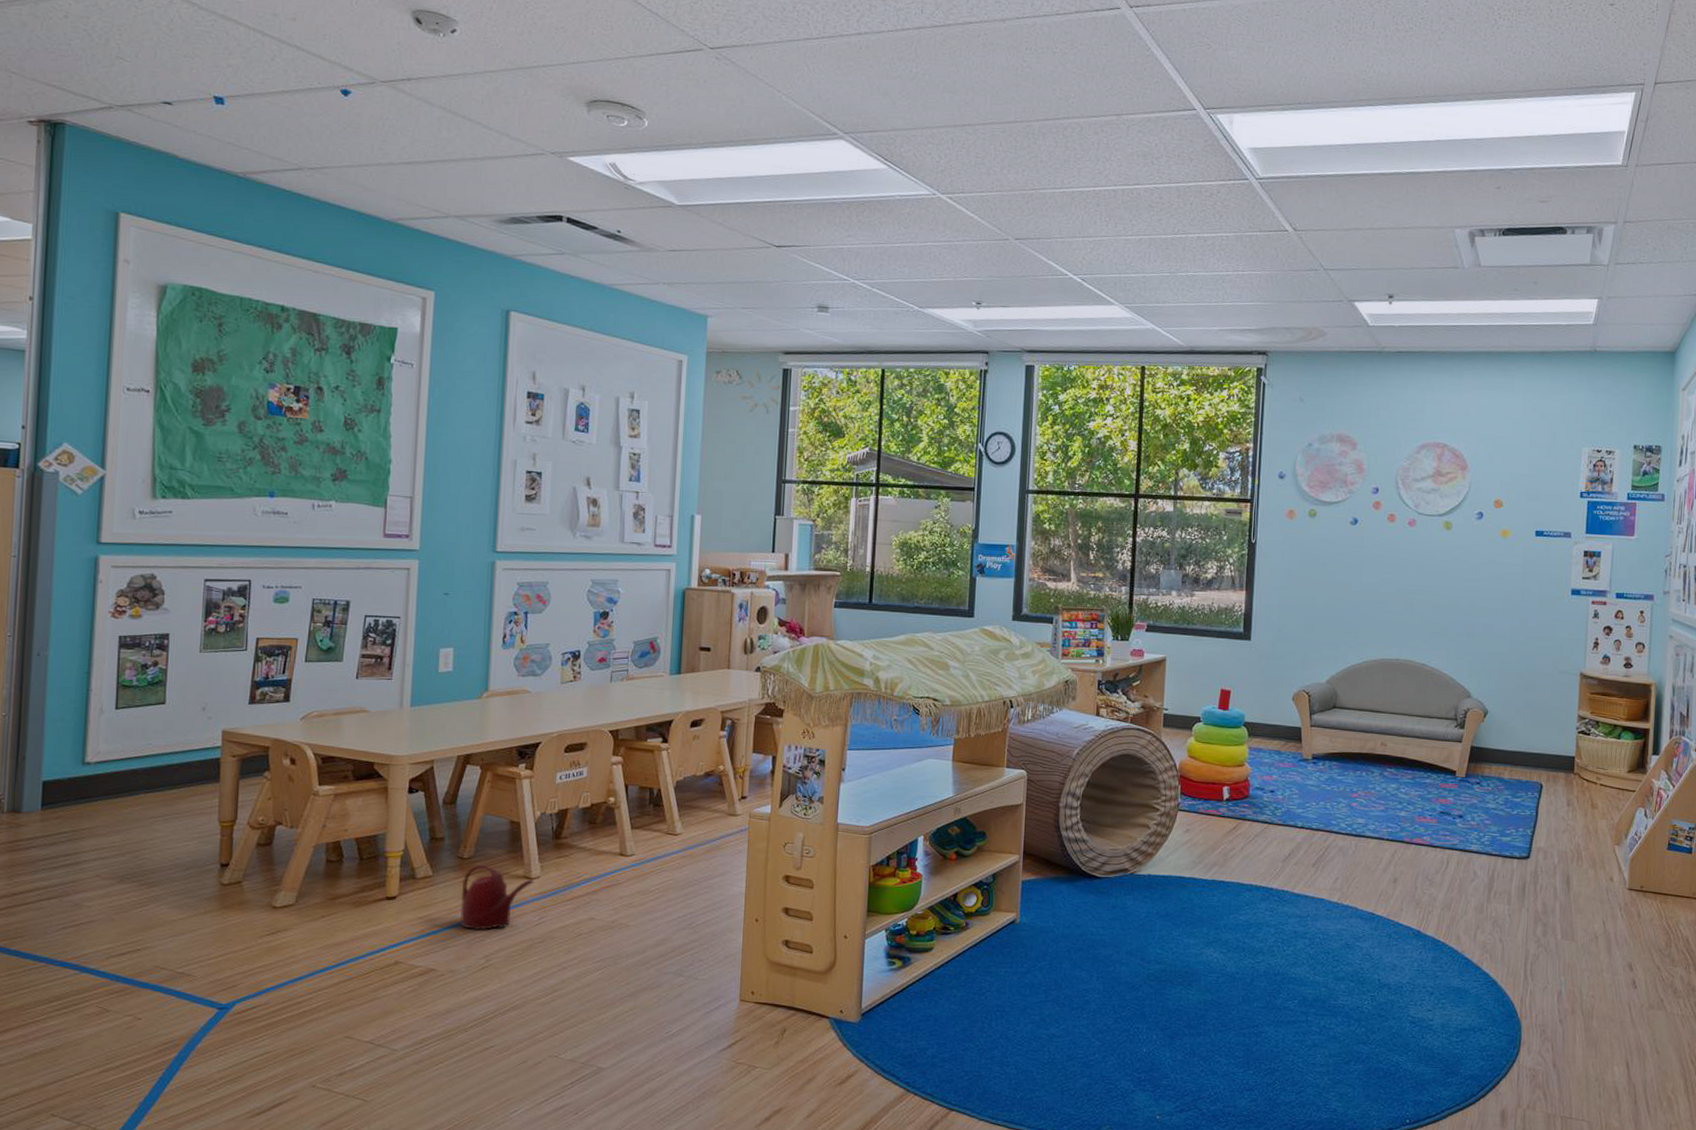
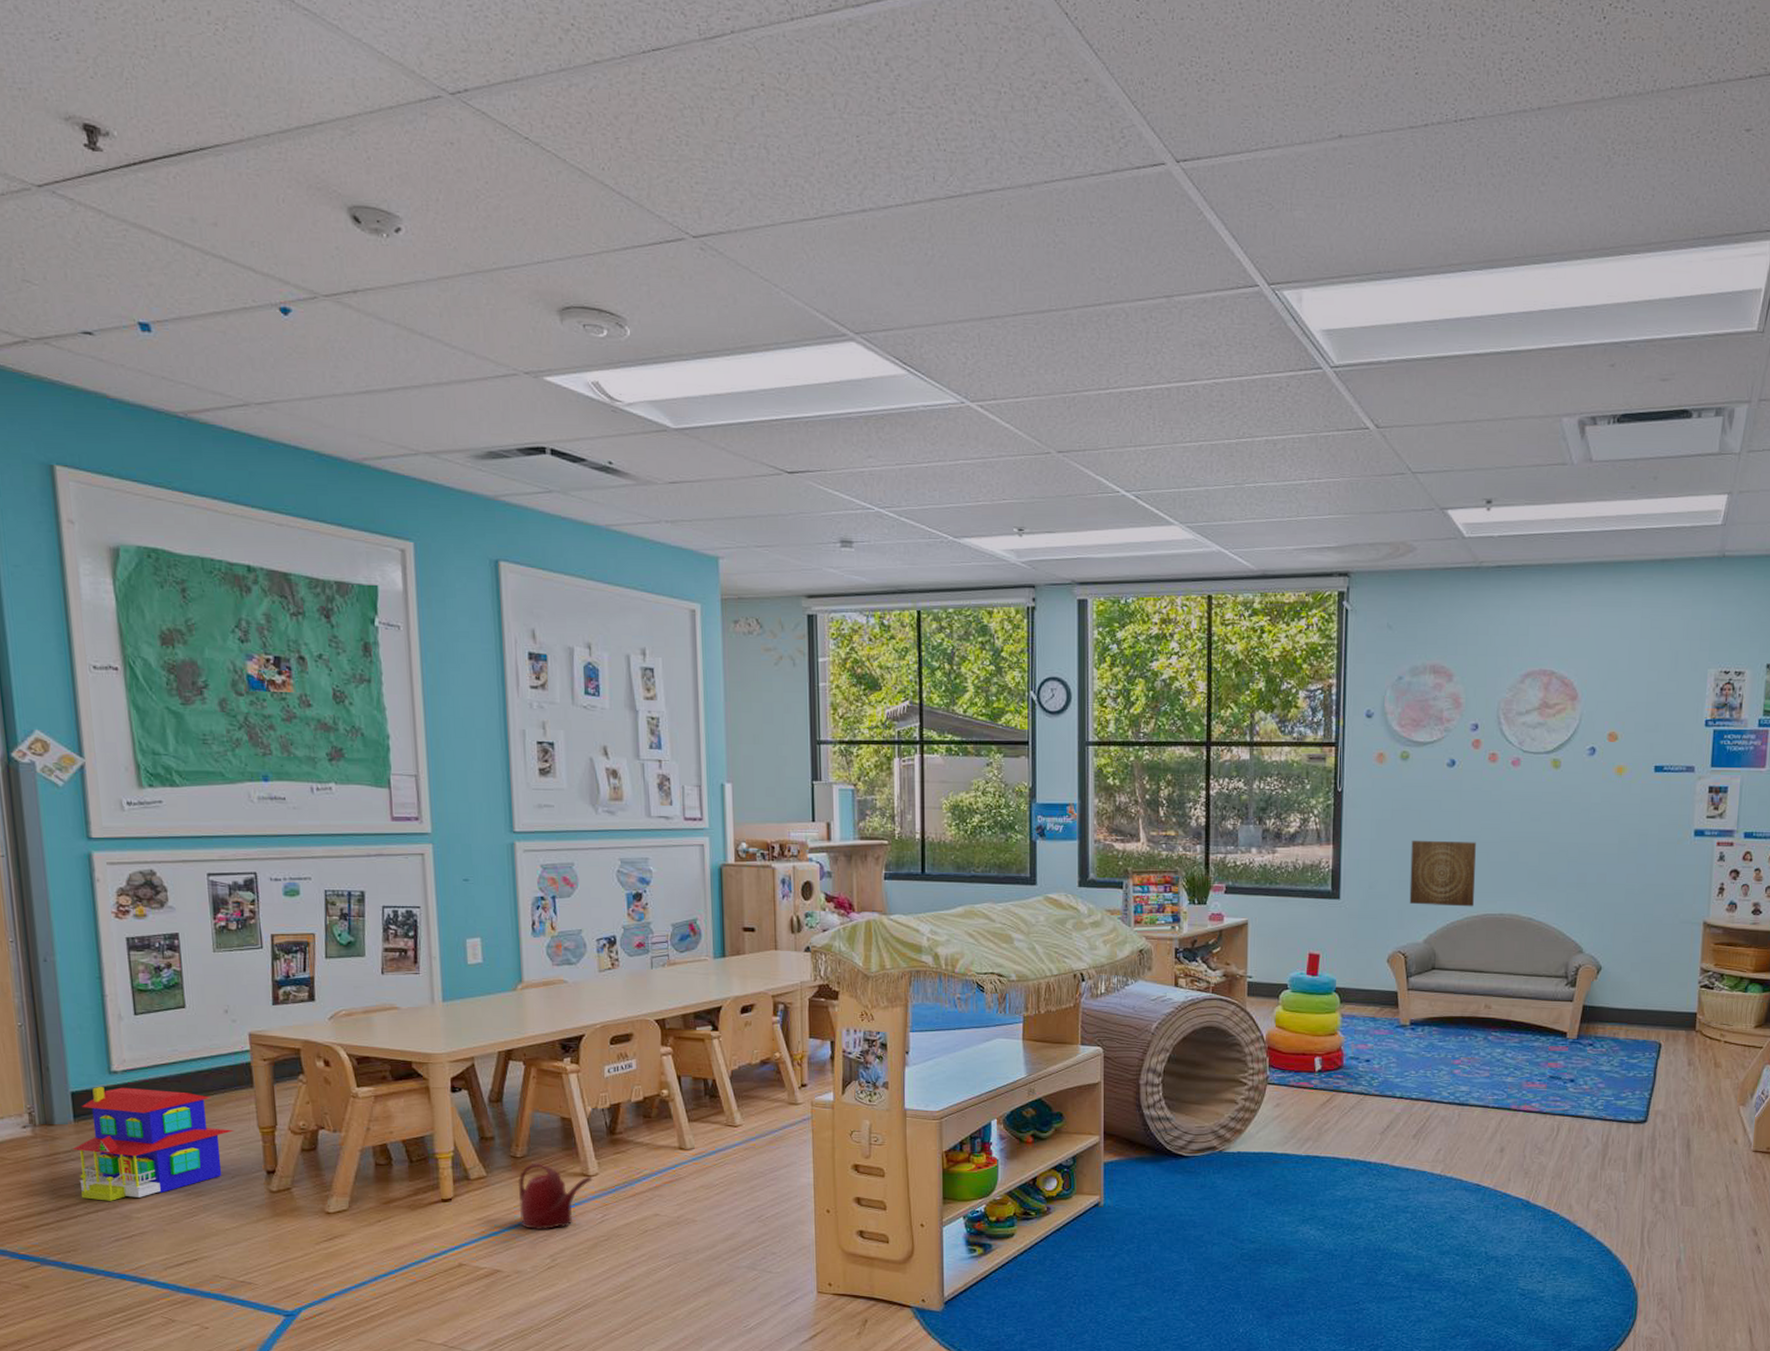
toy house: none [35,777,195,889] -> present [72,1087,234,1201]
wall art: none [1314,589,1375,652] -> present [1409,840,1476,907]

